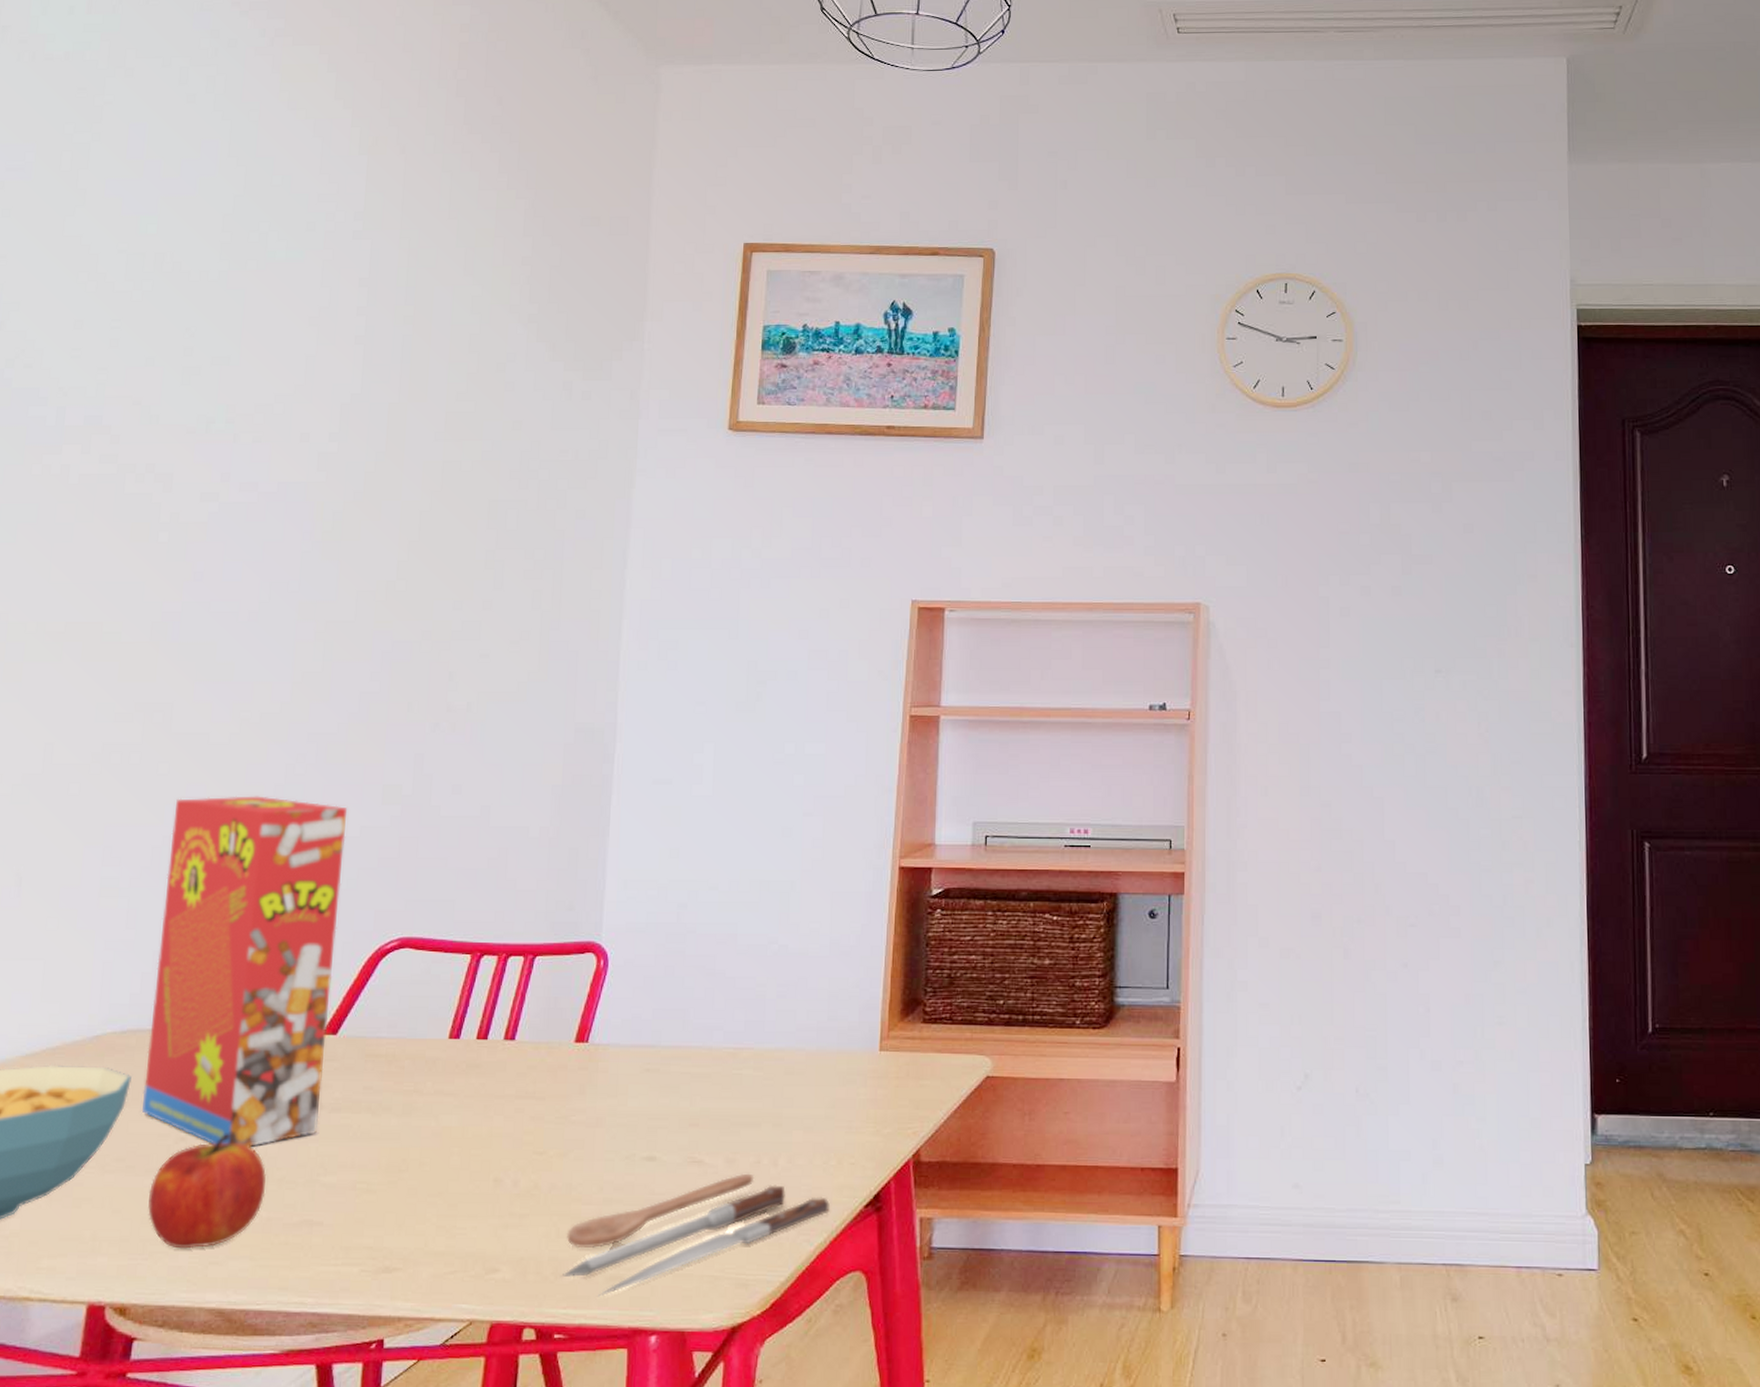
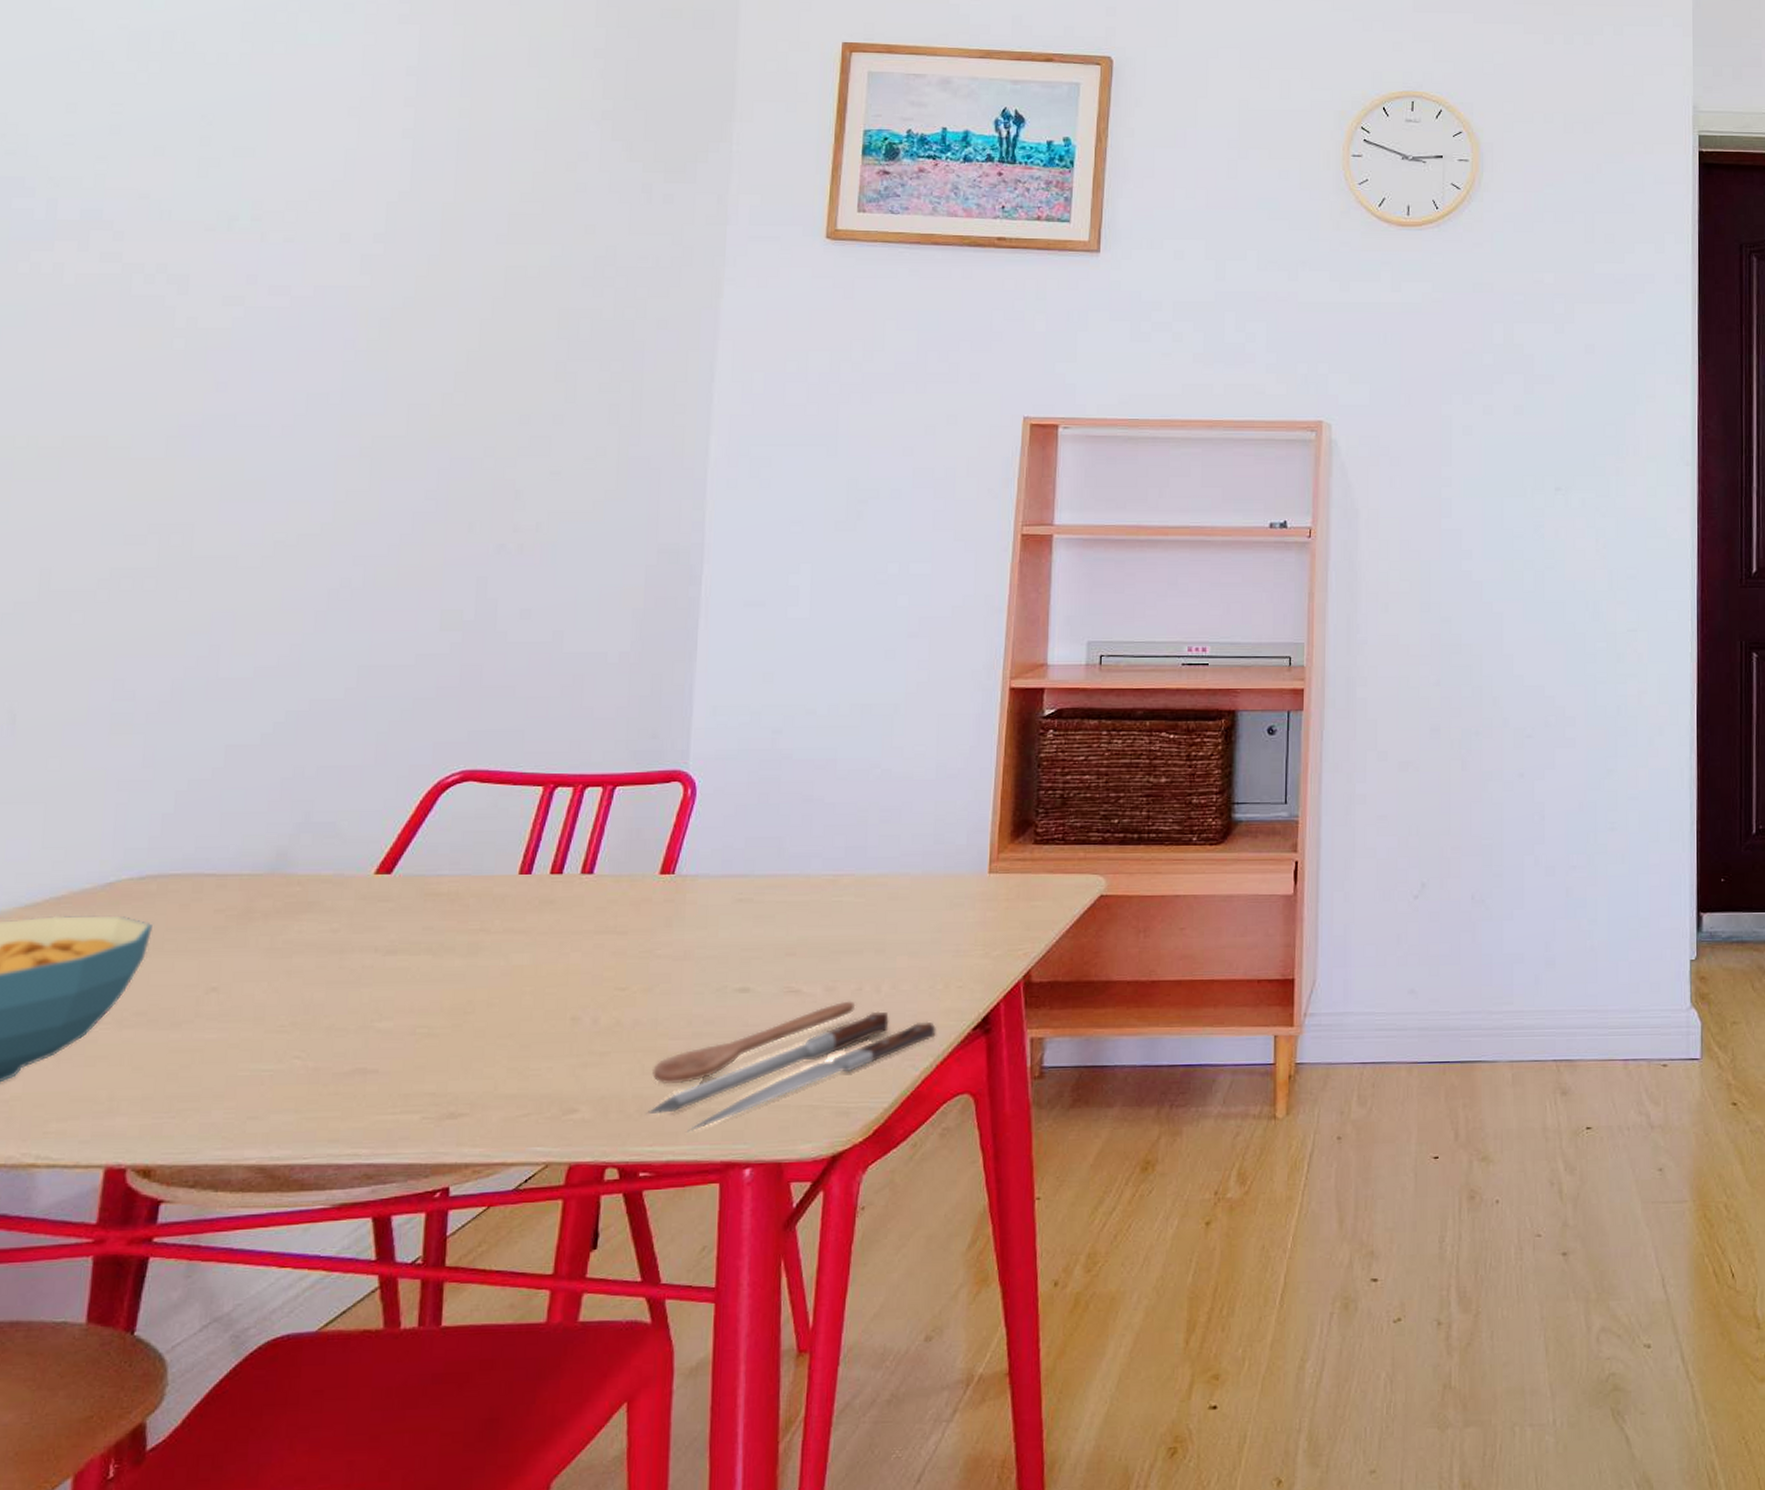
cereal box: present [142,796,348,1147] -> none [166,623,401,994]
fruit: present [148,1133,267,1249] -> none [174,981,313,1105]

